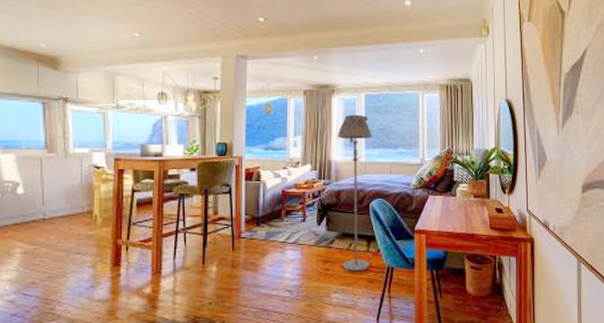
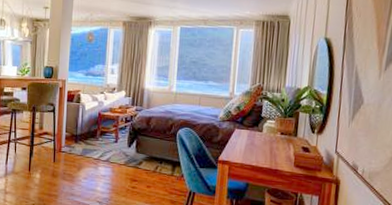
floor lamp: present [338,114,372,272] -> none [148,46,185,193]

